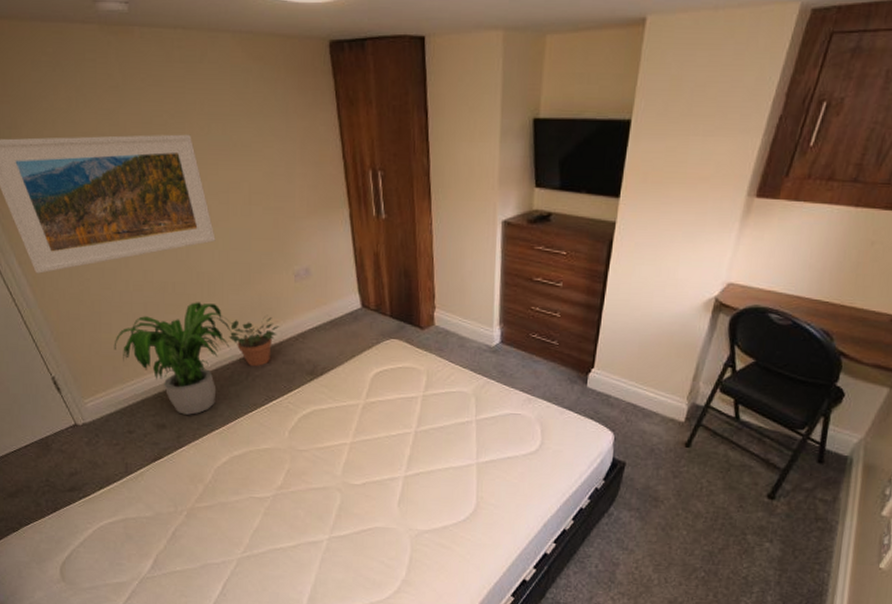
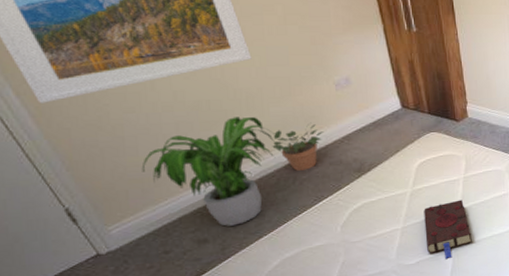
book: none [374,420,425,486] -> present [424,199,472,260]

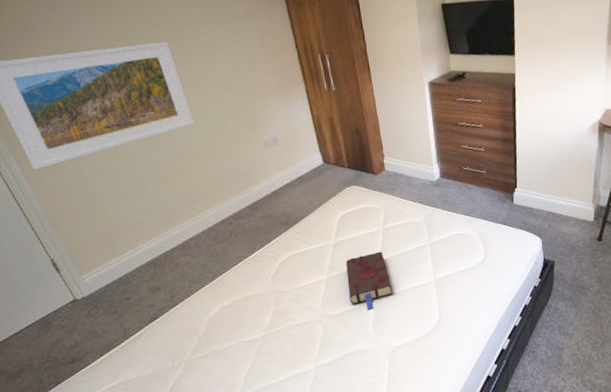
potted plant: present [141,117,276,227] -> none [108,176,215,276]
potted plant: present [272,122,325,171] -> none [212,179,256,225]

